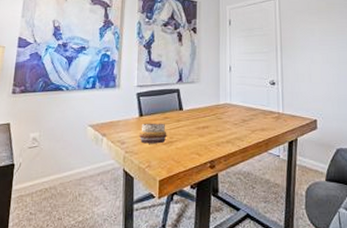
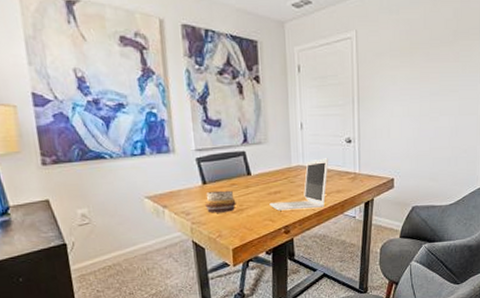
laptop: none [197,98,254,145] -> present [269,158,329,211]

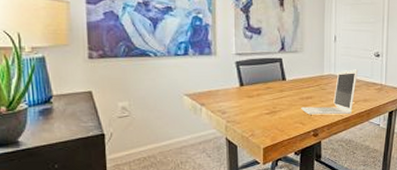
decorative bowl: present [205,190,236,213] -> none [241,93,270,114]

